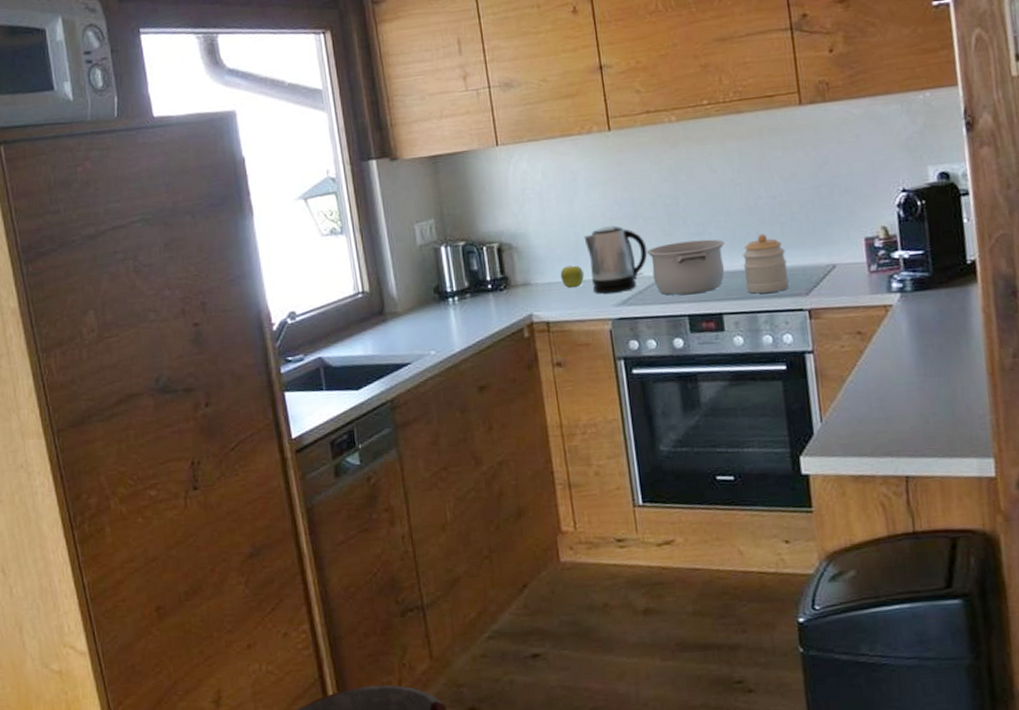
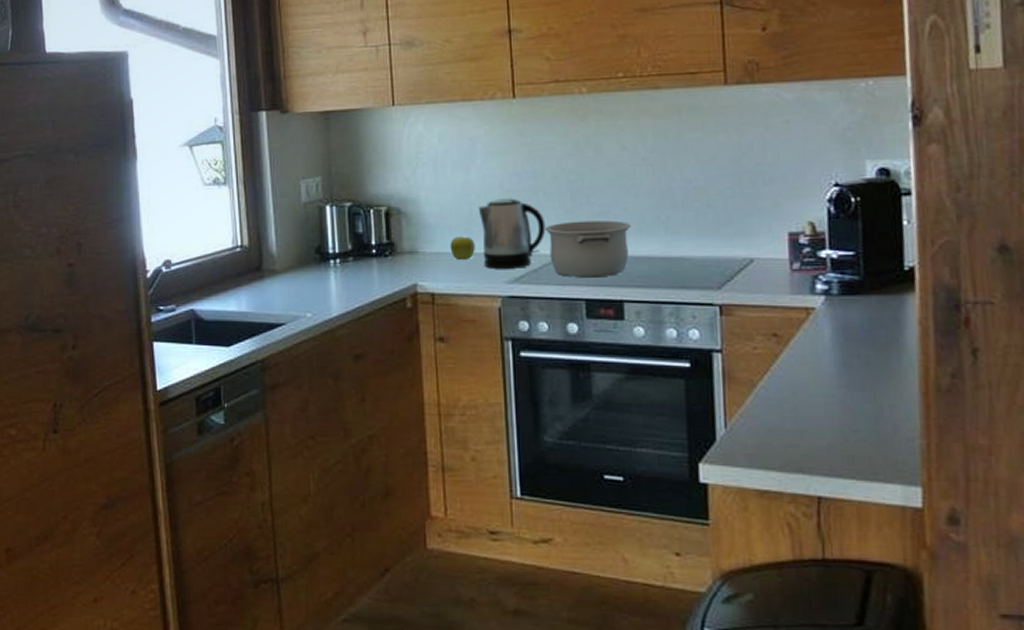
jar: present [742,233,789,294] -> none [649,219,700,283]

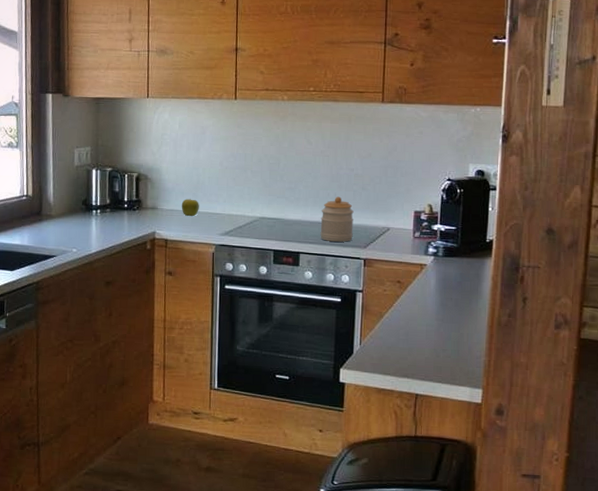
kettle: present [478,198,546,269] -> none [203,173,251,225]
cooking pot: present [544,220,631,278] -> none [249,193,310,235]
jar: none [649,219,700,283] -> present [320,196,354,242]

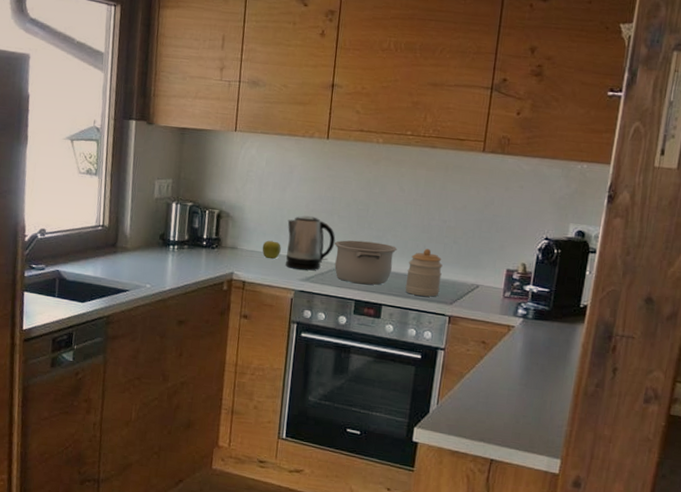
kettle: none [203,173,251,225] -> present [285,215,336,270]
cooking pot: none [249,193,310,235] -> present [334,240,397,285]

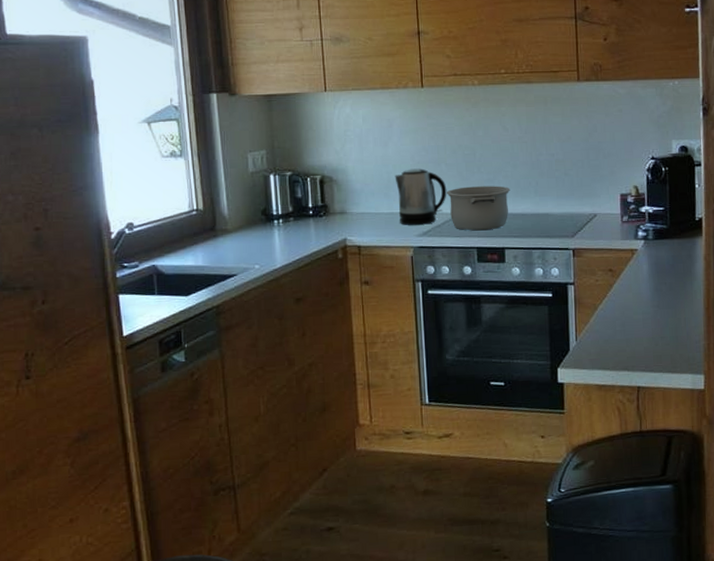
fruit: present [262,240,281,260] -> none [372,199,393,219]
jar: present [405,248,443,297] -> none [523,184,559,233]

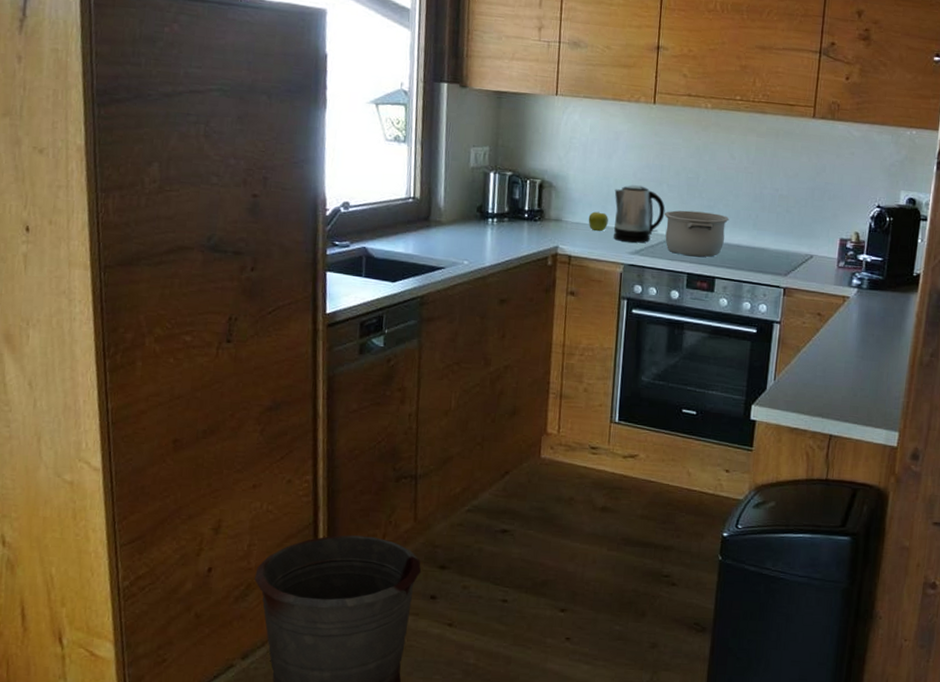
fruit: none [372,199,393,219] -> present [588,211,609,232]

